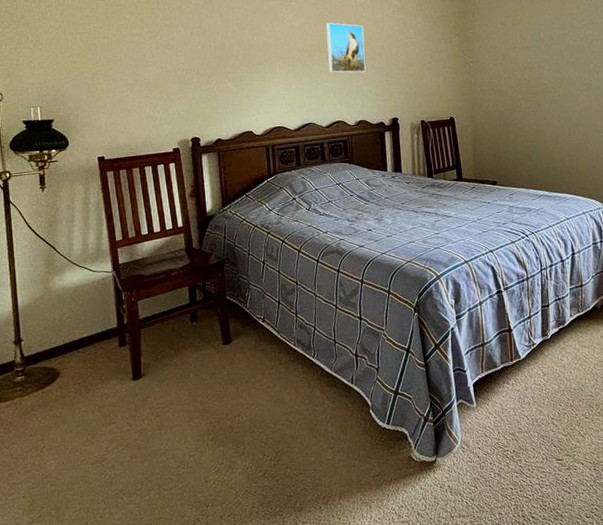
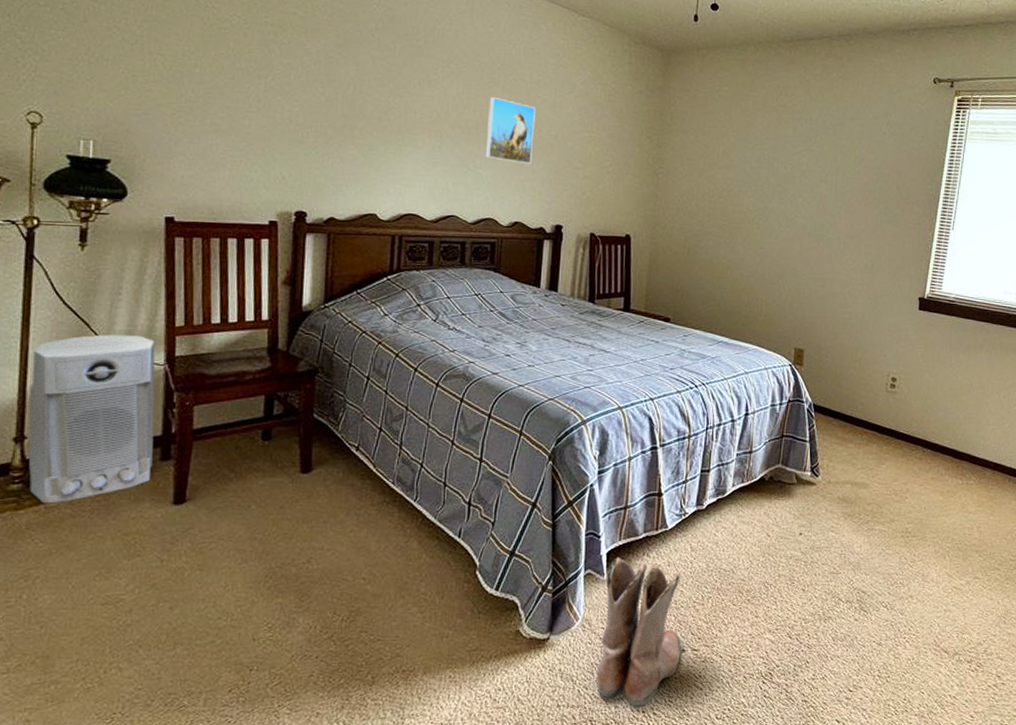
air purifier: none [19,251,115,390] -> present [28,334,156,504]
boots: none [474,387,550,514] -> present [596,557,685,708]

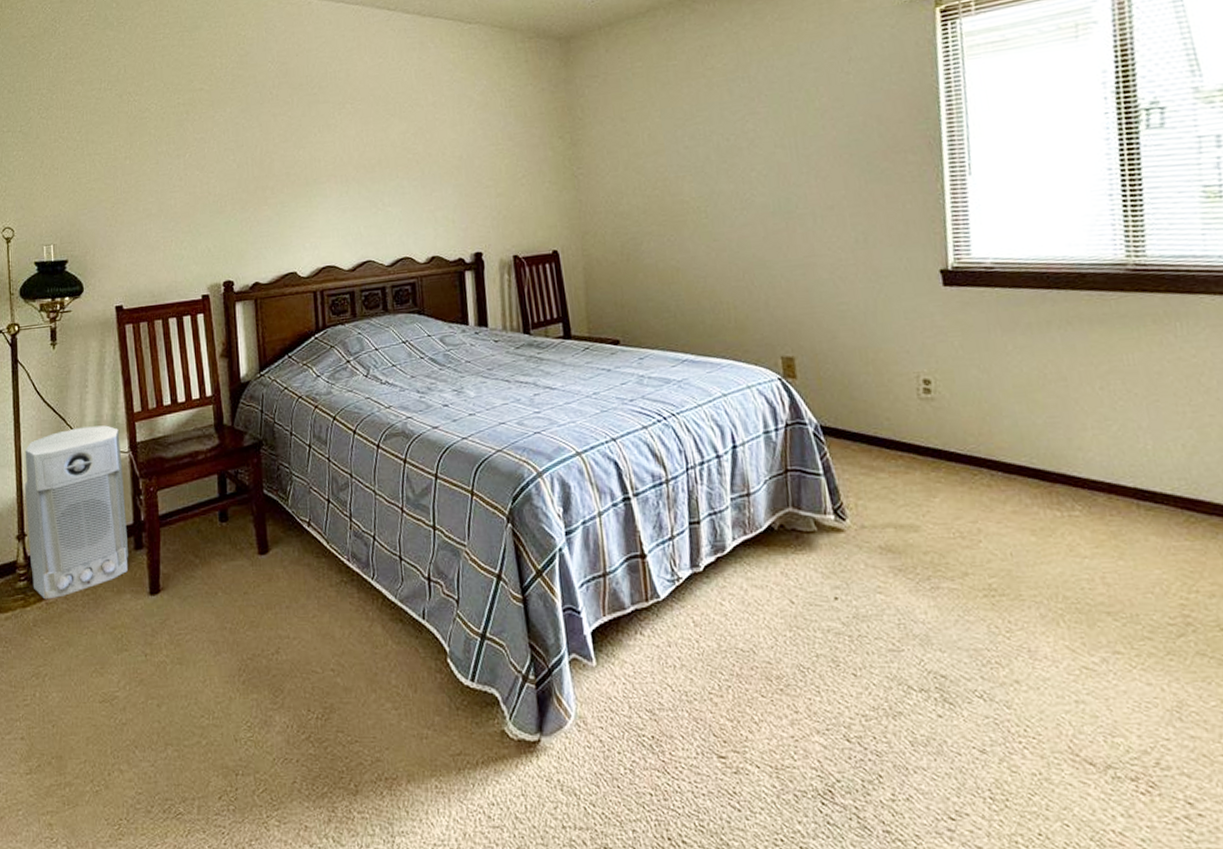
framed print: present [485,96,536,164] -> none [388,128,440,194]
boots: present [596,557,685,708] -> none [593,637,708,833]

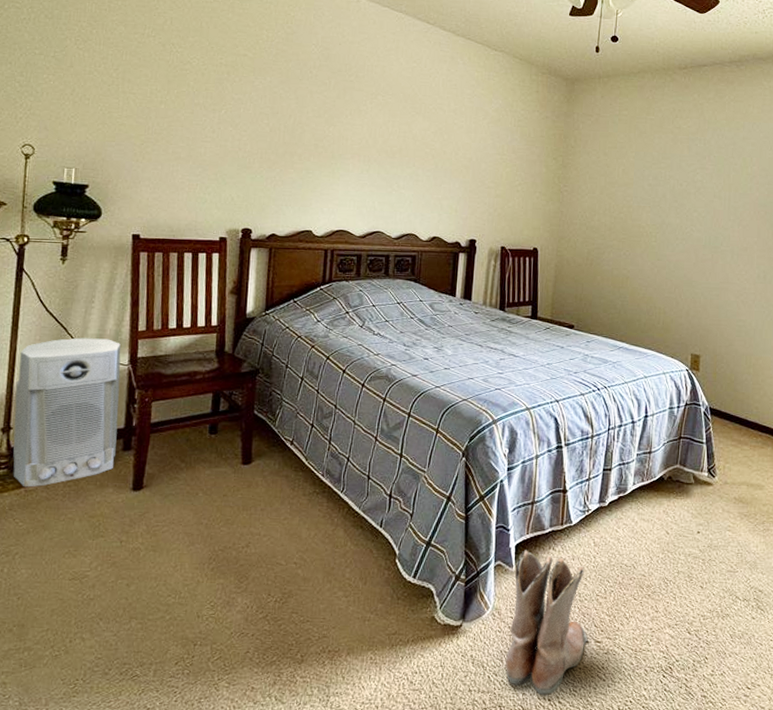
boots: none [593,637,708,833] -> present [505,550,588,696]

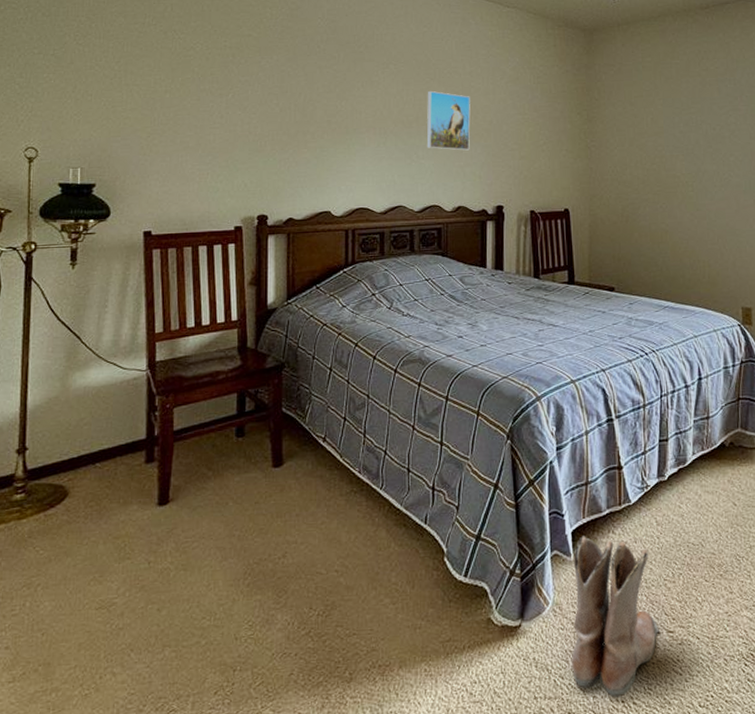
air purifier: present [13,337,121,487] -> none [29,344,139,512]
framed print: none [407,124,453,185] -> present [426,90,471,151]

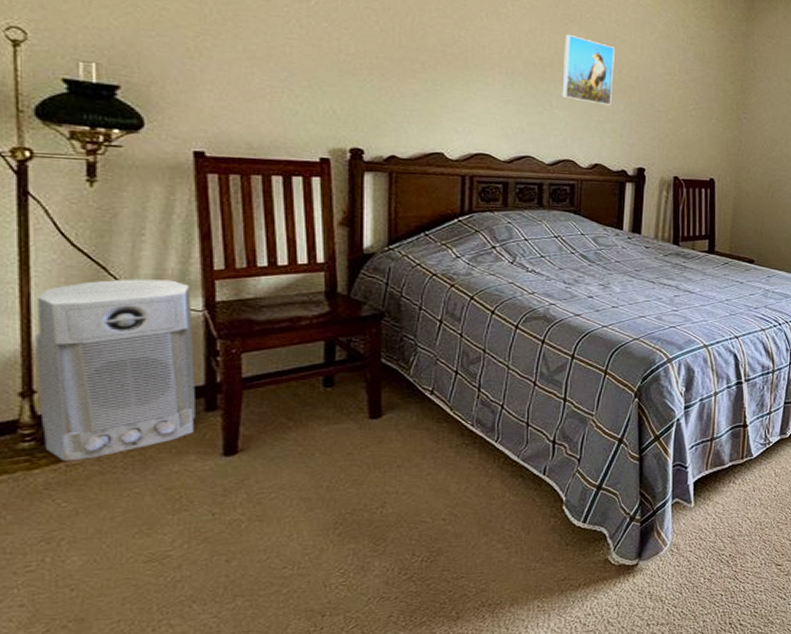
air purifier: none [29,344,139,512] -> present [35,279,197,462]
boots: present [571,536,659,698] -> none [685,485,769,621]

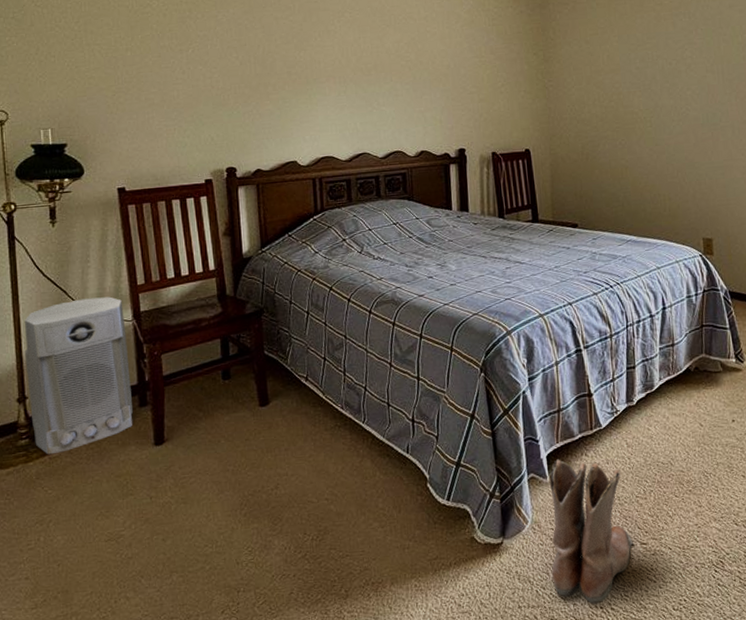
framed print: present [561,34,615,106] -> none [384,37,429,96]
boots: none [685,485,769,621] -> present [547,459,633,604]

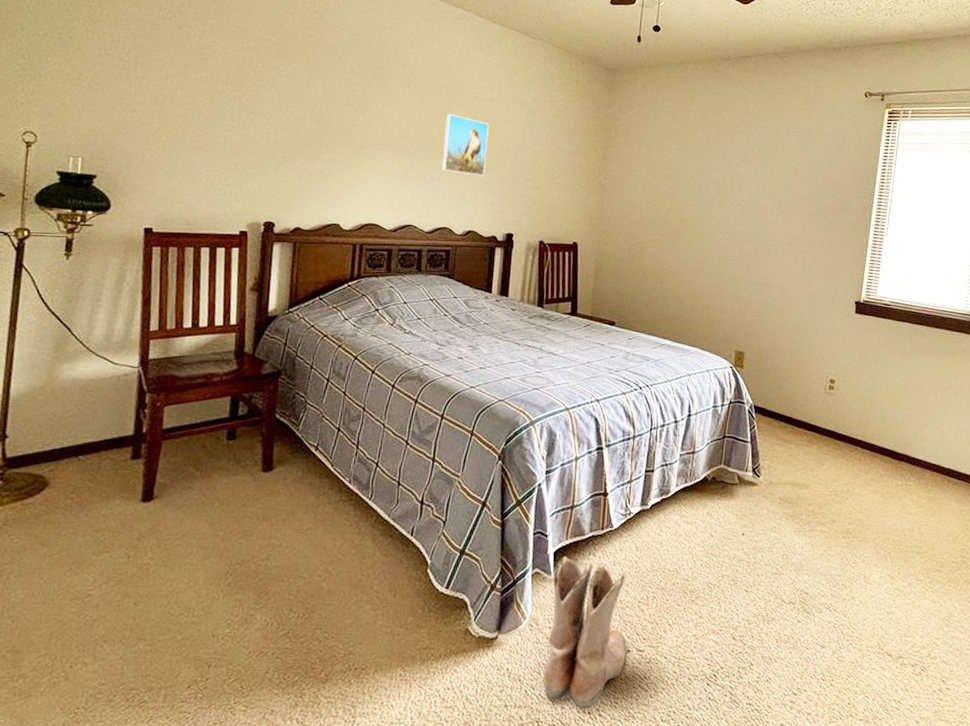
air purifier: present [24,296,134,455] -> none [8,338,131,501]
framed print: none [384,37,429,96] -> present [441,113,489,177]

